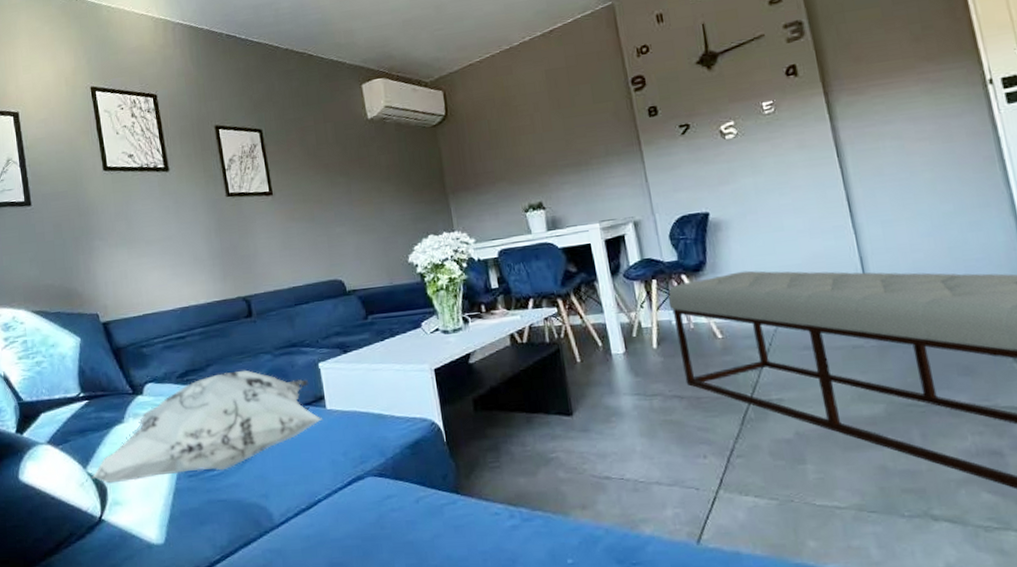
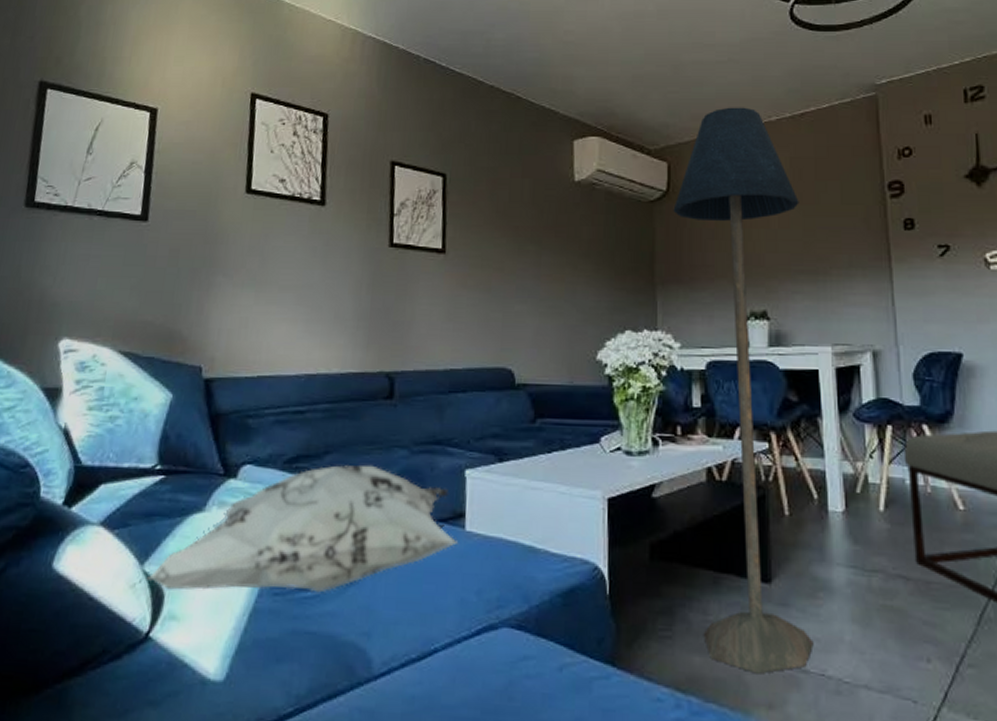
floor lamp: none [453,32,612,485] -> present [673,107,814,674]

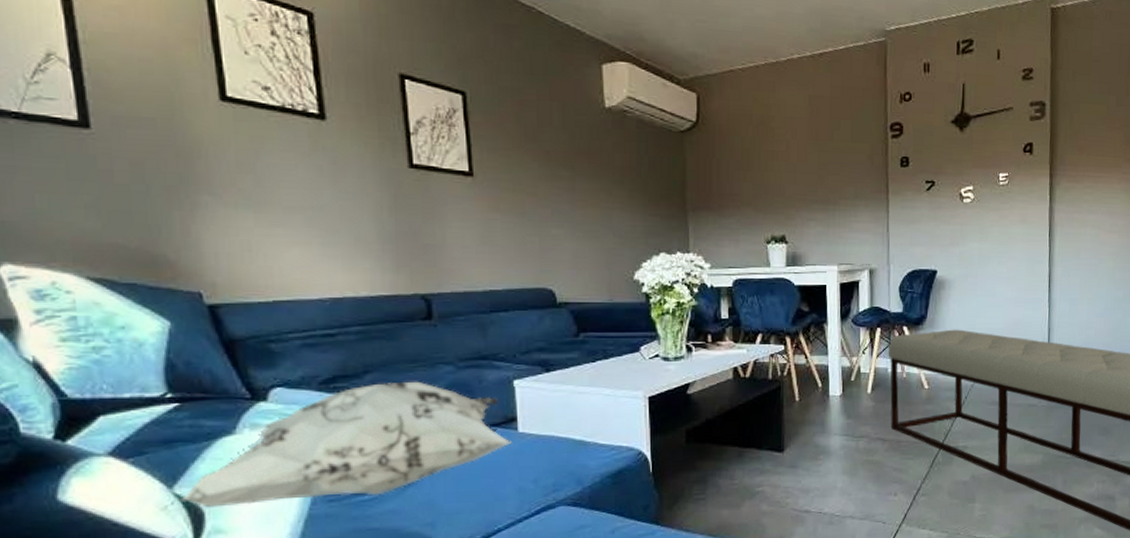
floor lamp: present [673,107,814,674] -> none [702,41,816,518]

